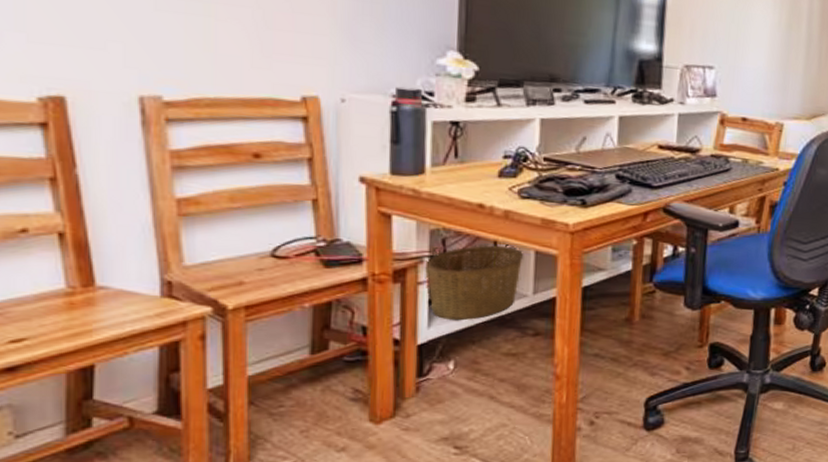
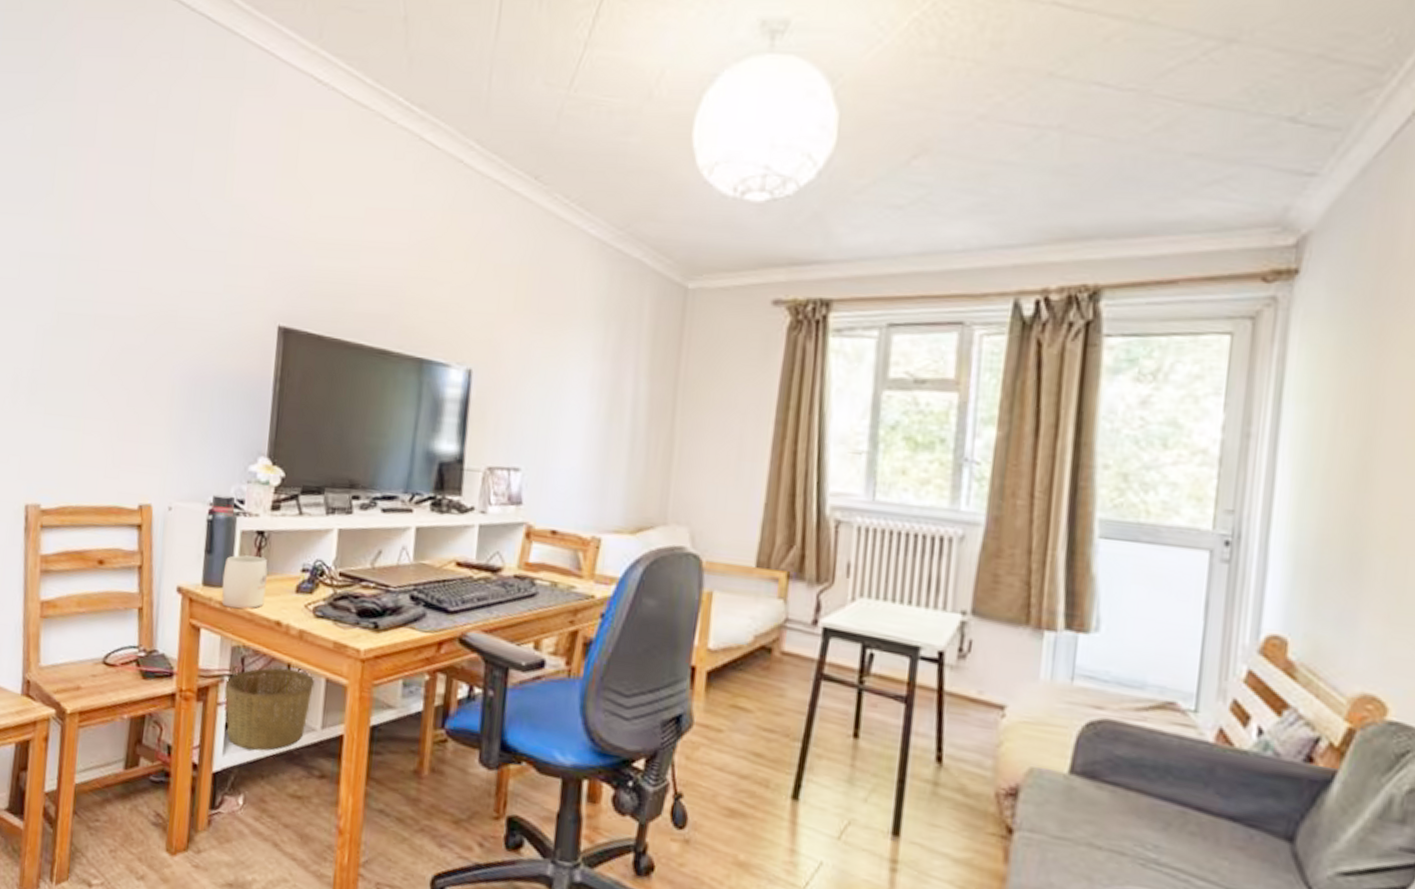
mug: none [413,144,467,195] -> present [221,555,268,609]

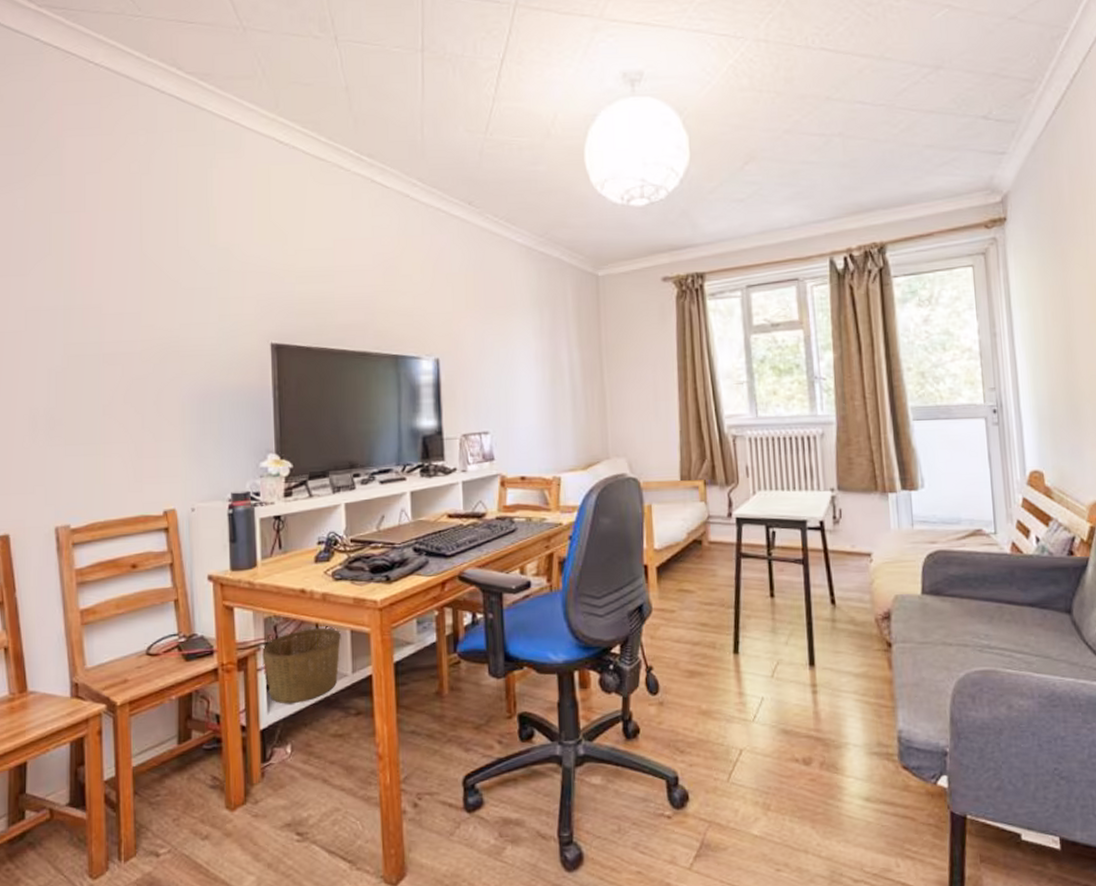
mug: present [221,555,268,609] -> none [248,538,289,586]

